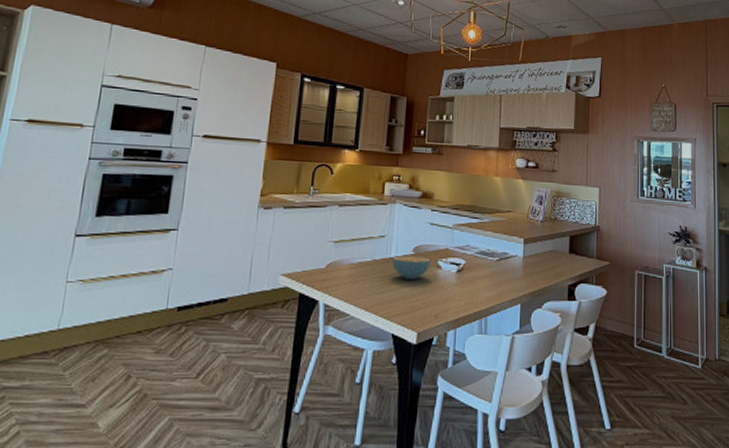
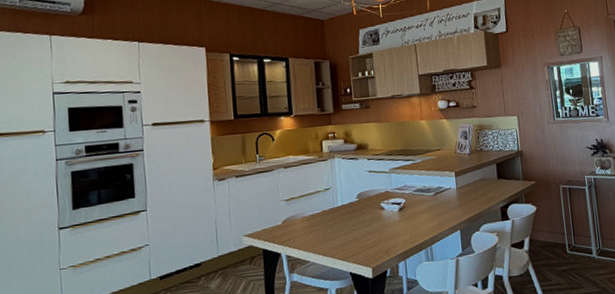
cereal bowl: present [392,256,431,281] -> none [340,202,375,224]

